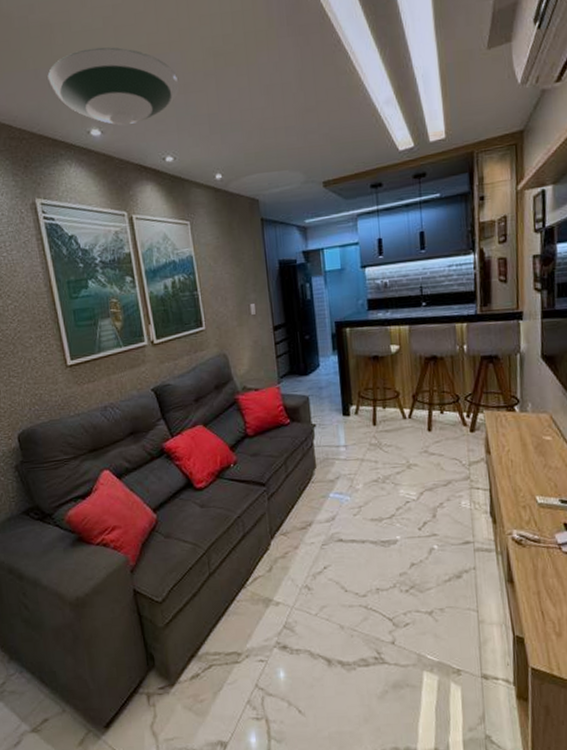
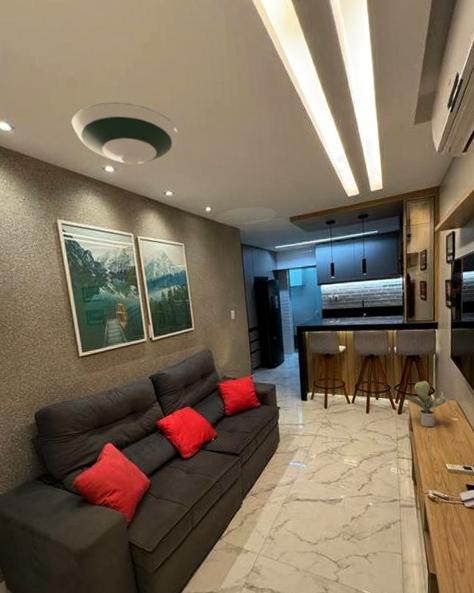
potted plant: none [480,388,537,449] -> present [406,380,447,428]

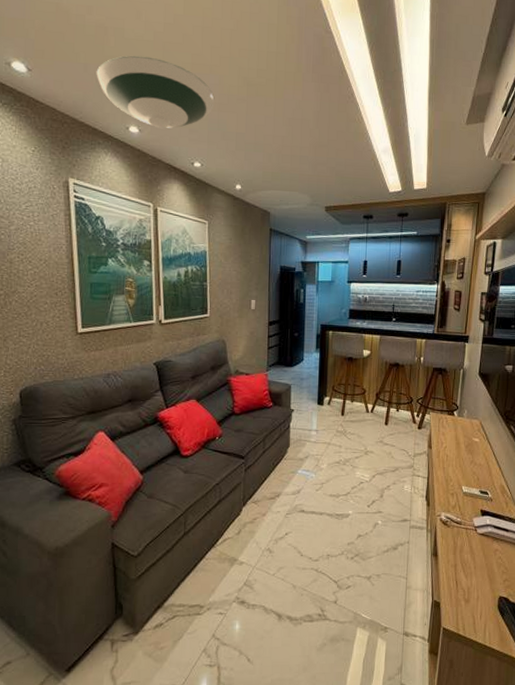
potted plant: present [406,380,447,428] -> none [428,396,470,446]

